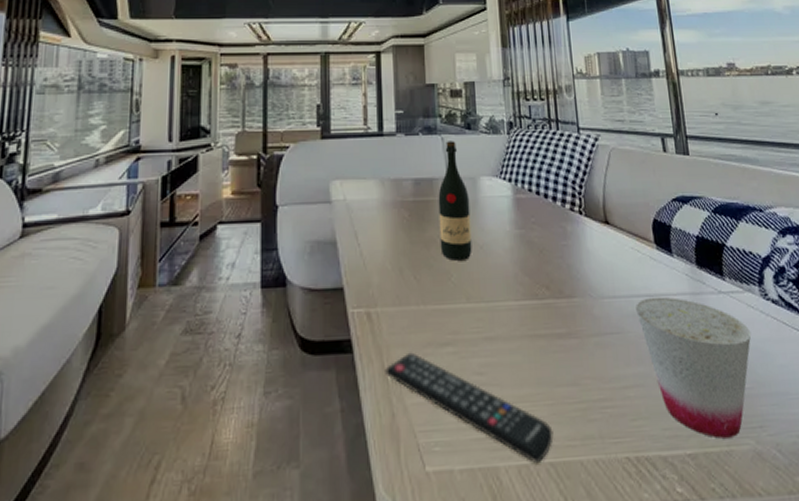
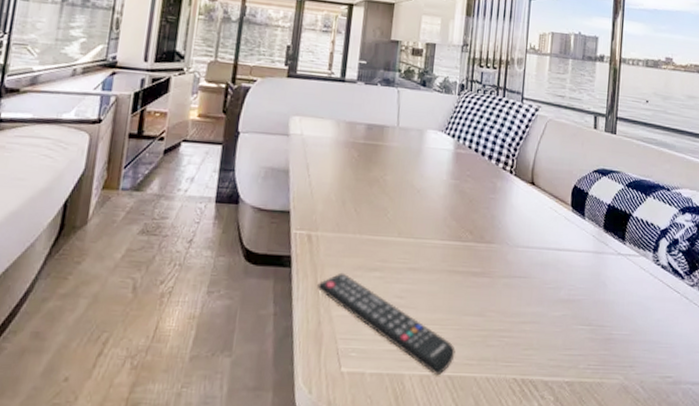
wine bottle: present [438,141,472,261] -> none [381,94,415,201]
cup: present [636,296,752,439] -> none [544,251,639,372]

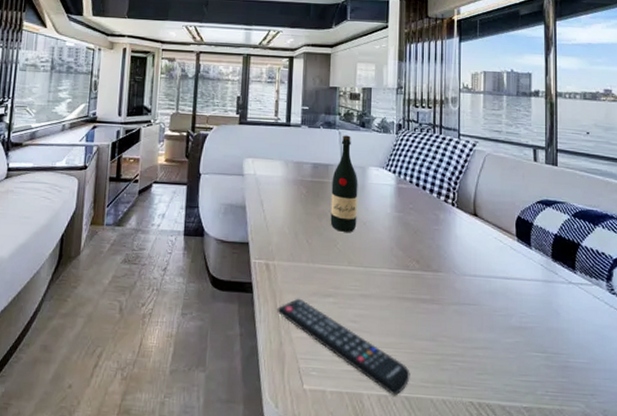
wine bottle: none [381,94,415,201] -> present [330,135,358,232]

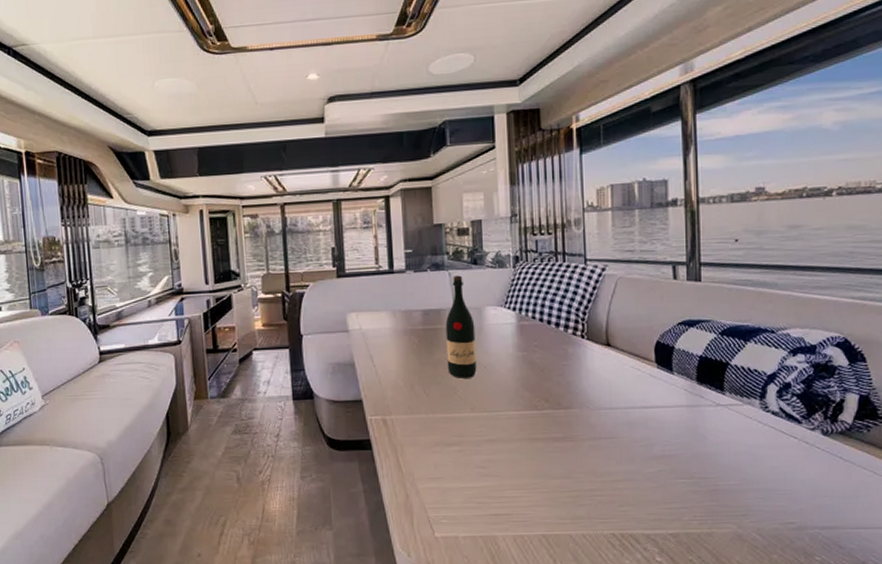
remote control: present [277,298,410,396] -> none [399,450,546,535]

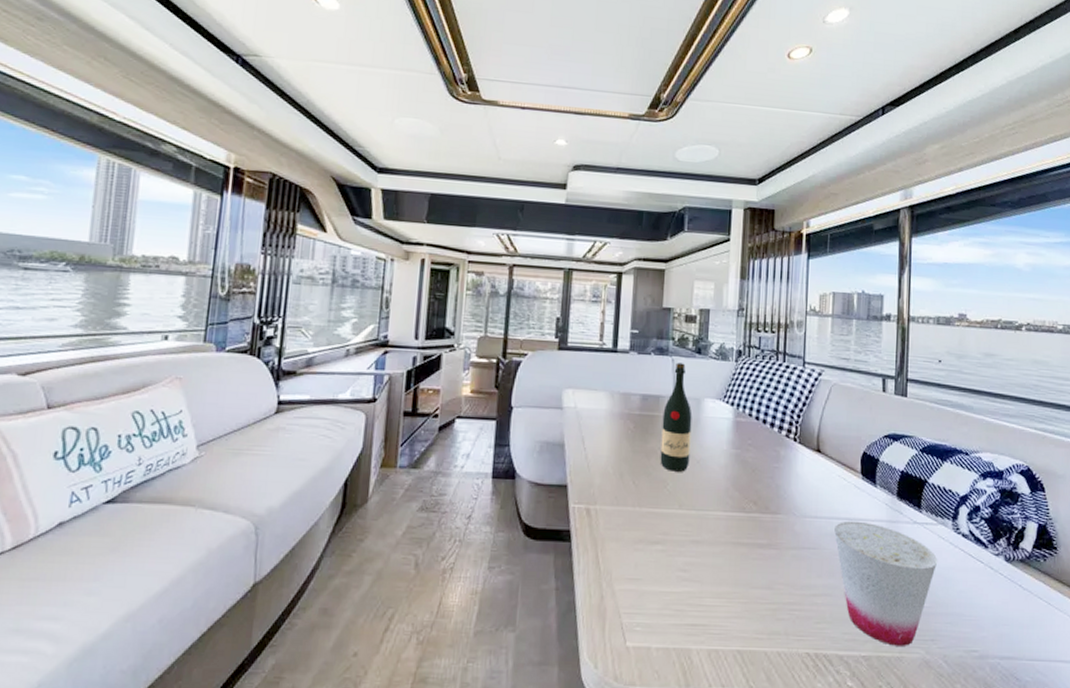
cup: none [631,408,746,523] -> present [834,521,938,646]

